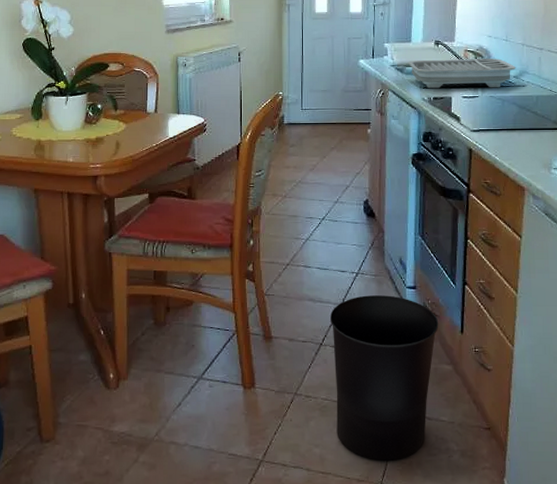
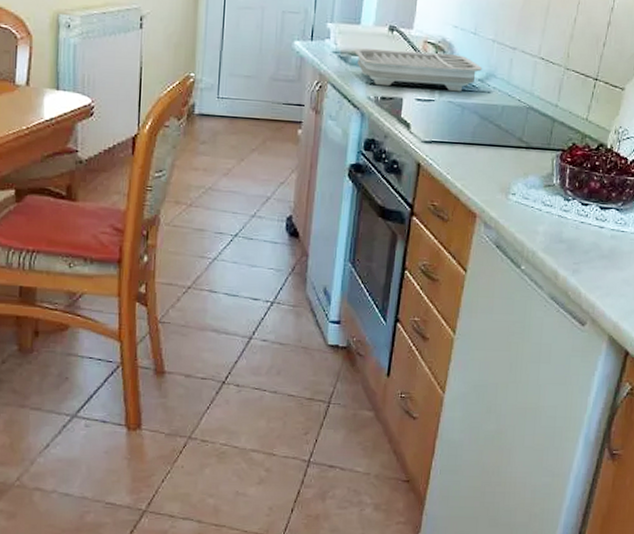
waste bin: present [329,295,439,462] -> none [235,328,363,515]

